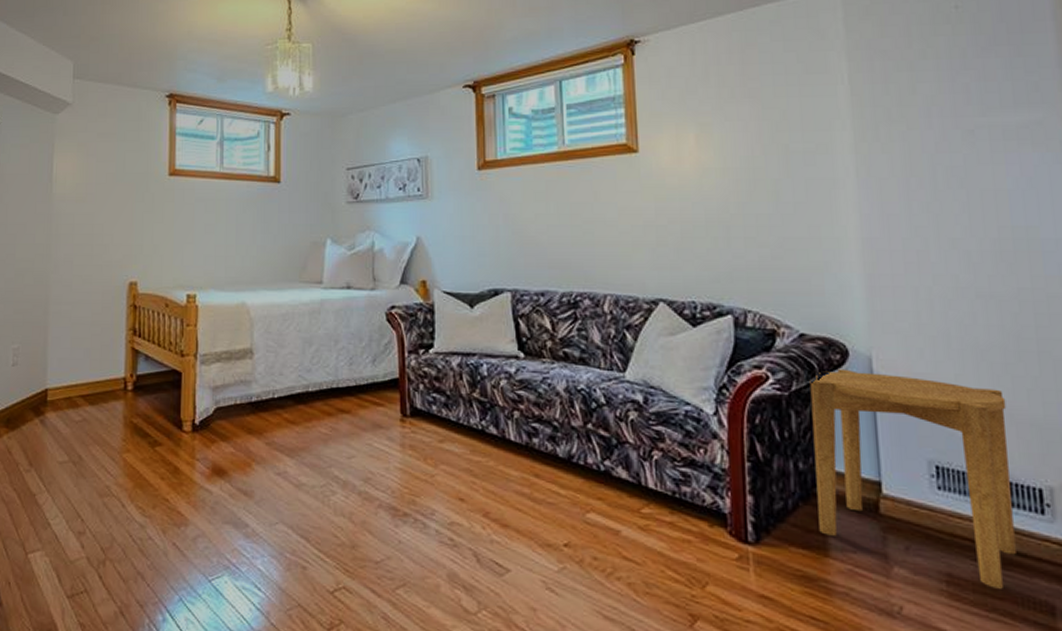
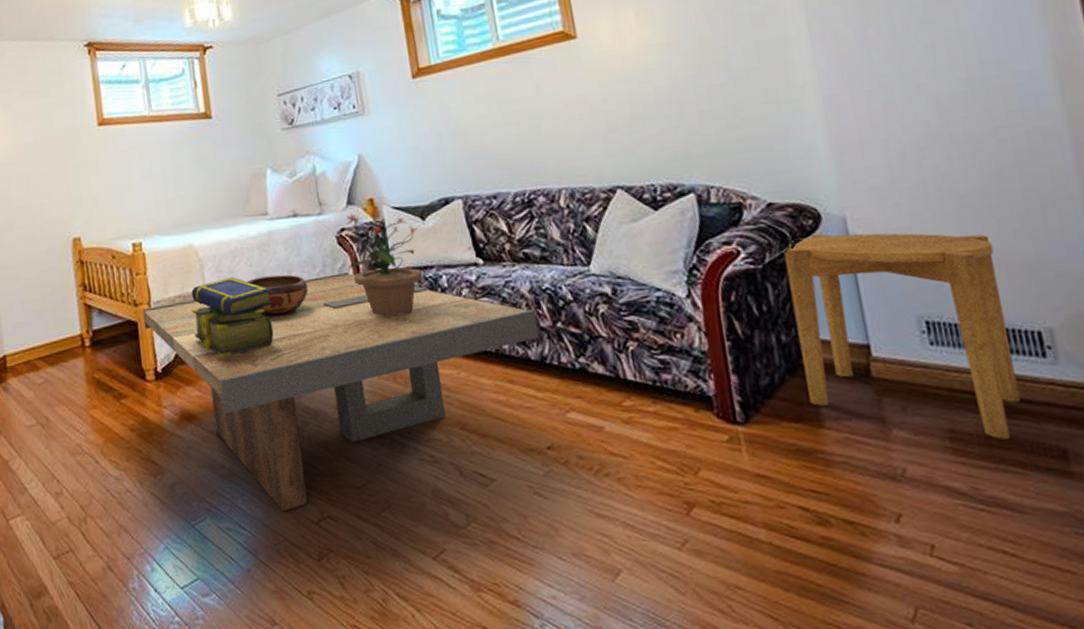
coffee table: none [188,349,570,577] -> present [142,273,540,511]
stack of books: none [235,340,316,417] -> present [191,277,274,357]
decorative bowl: none [293,343,352,384] -> present [246,274,309,317]
potted plant: none [393,293,465,399] -> present [346,211,424,317]

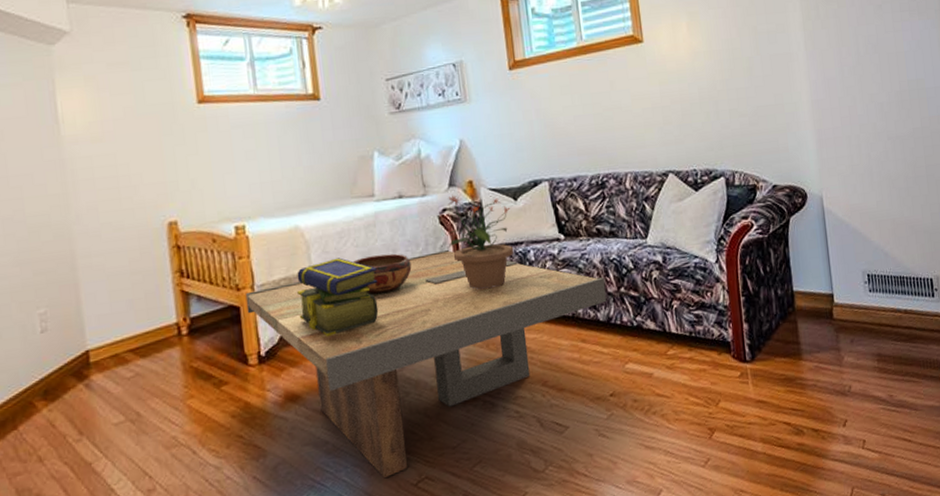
side table: present [783,233,1020,439] -> none [782,208,919,358]

